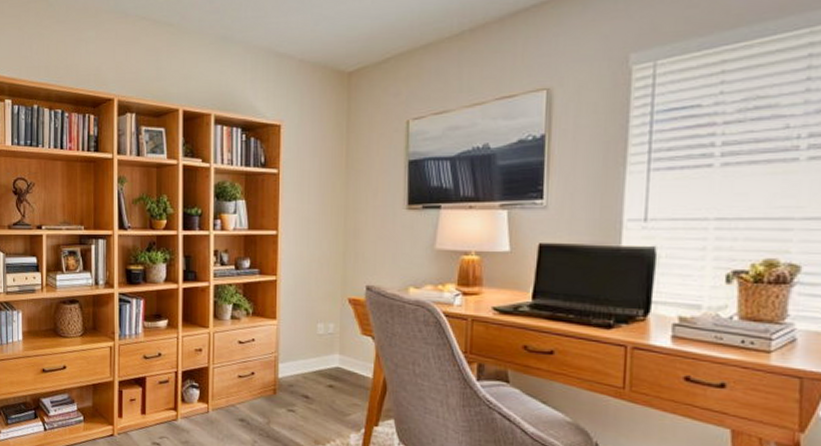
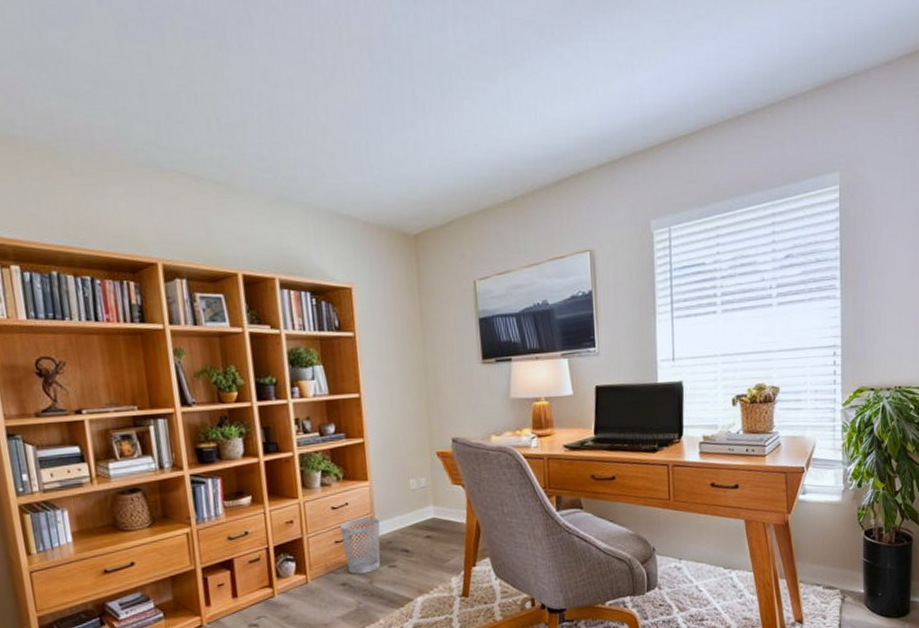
wastebasket: none [244,356,283,413] -> present [340,517,381,574]

